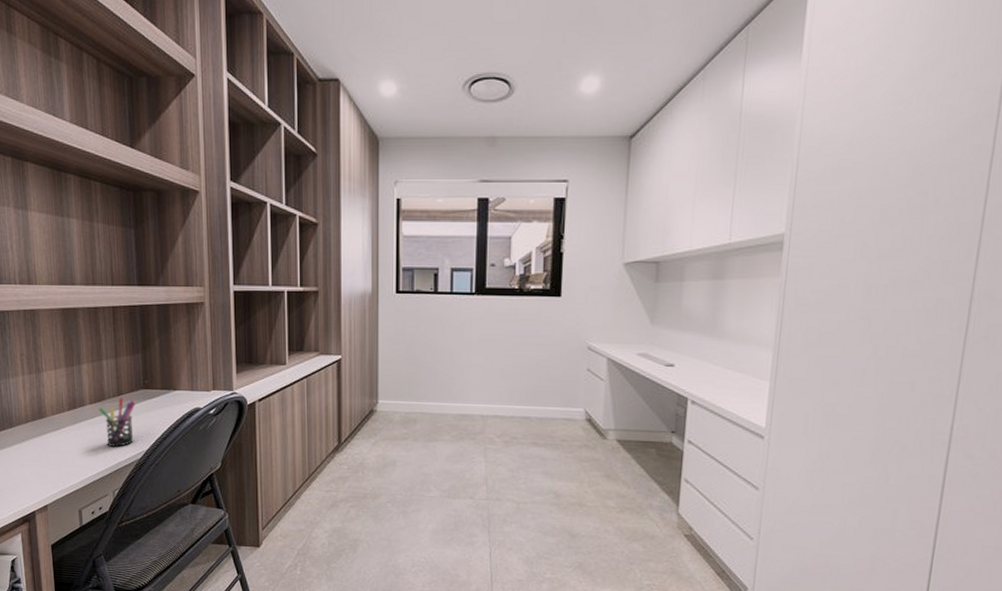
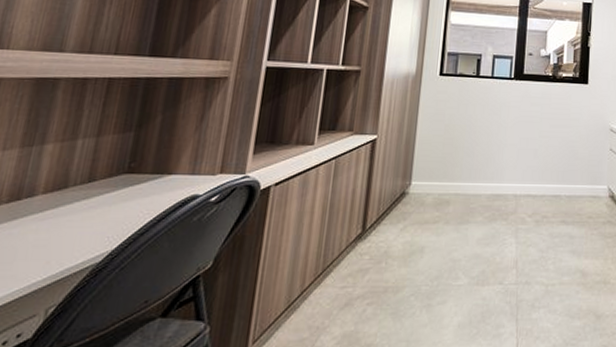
pen holder: present [98,397,136,447] -> none [54,184,111,248]

